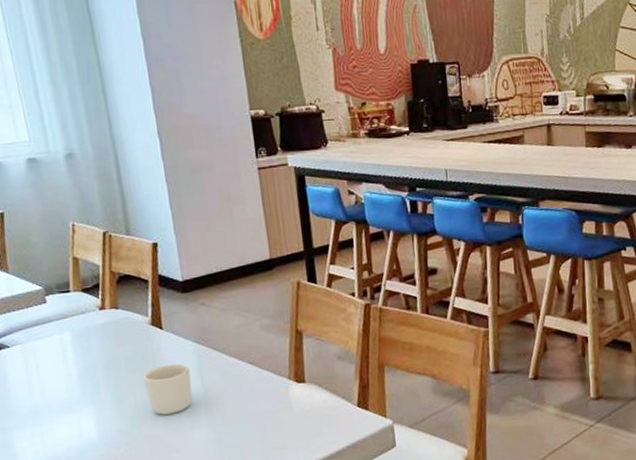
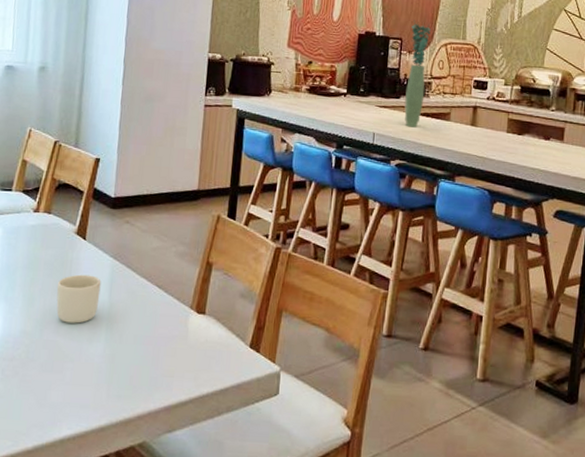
vase: none [467,40,494,158] -> present [404,20,431,128]

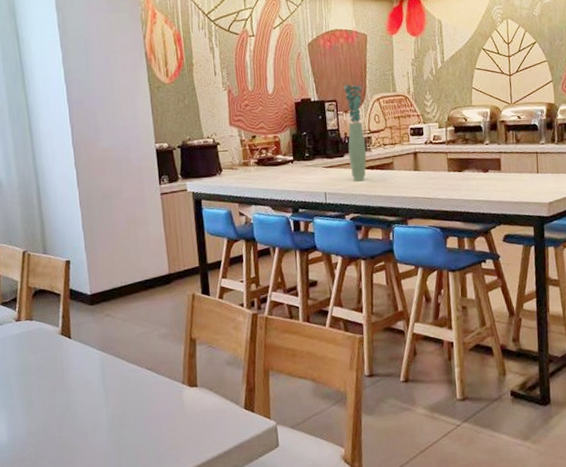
cup: present [56,274,101,324] -> none [52,370,95,418]

